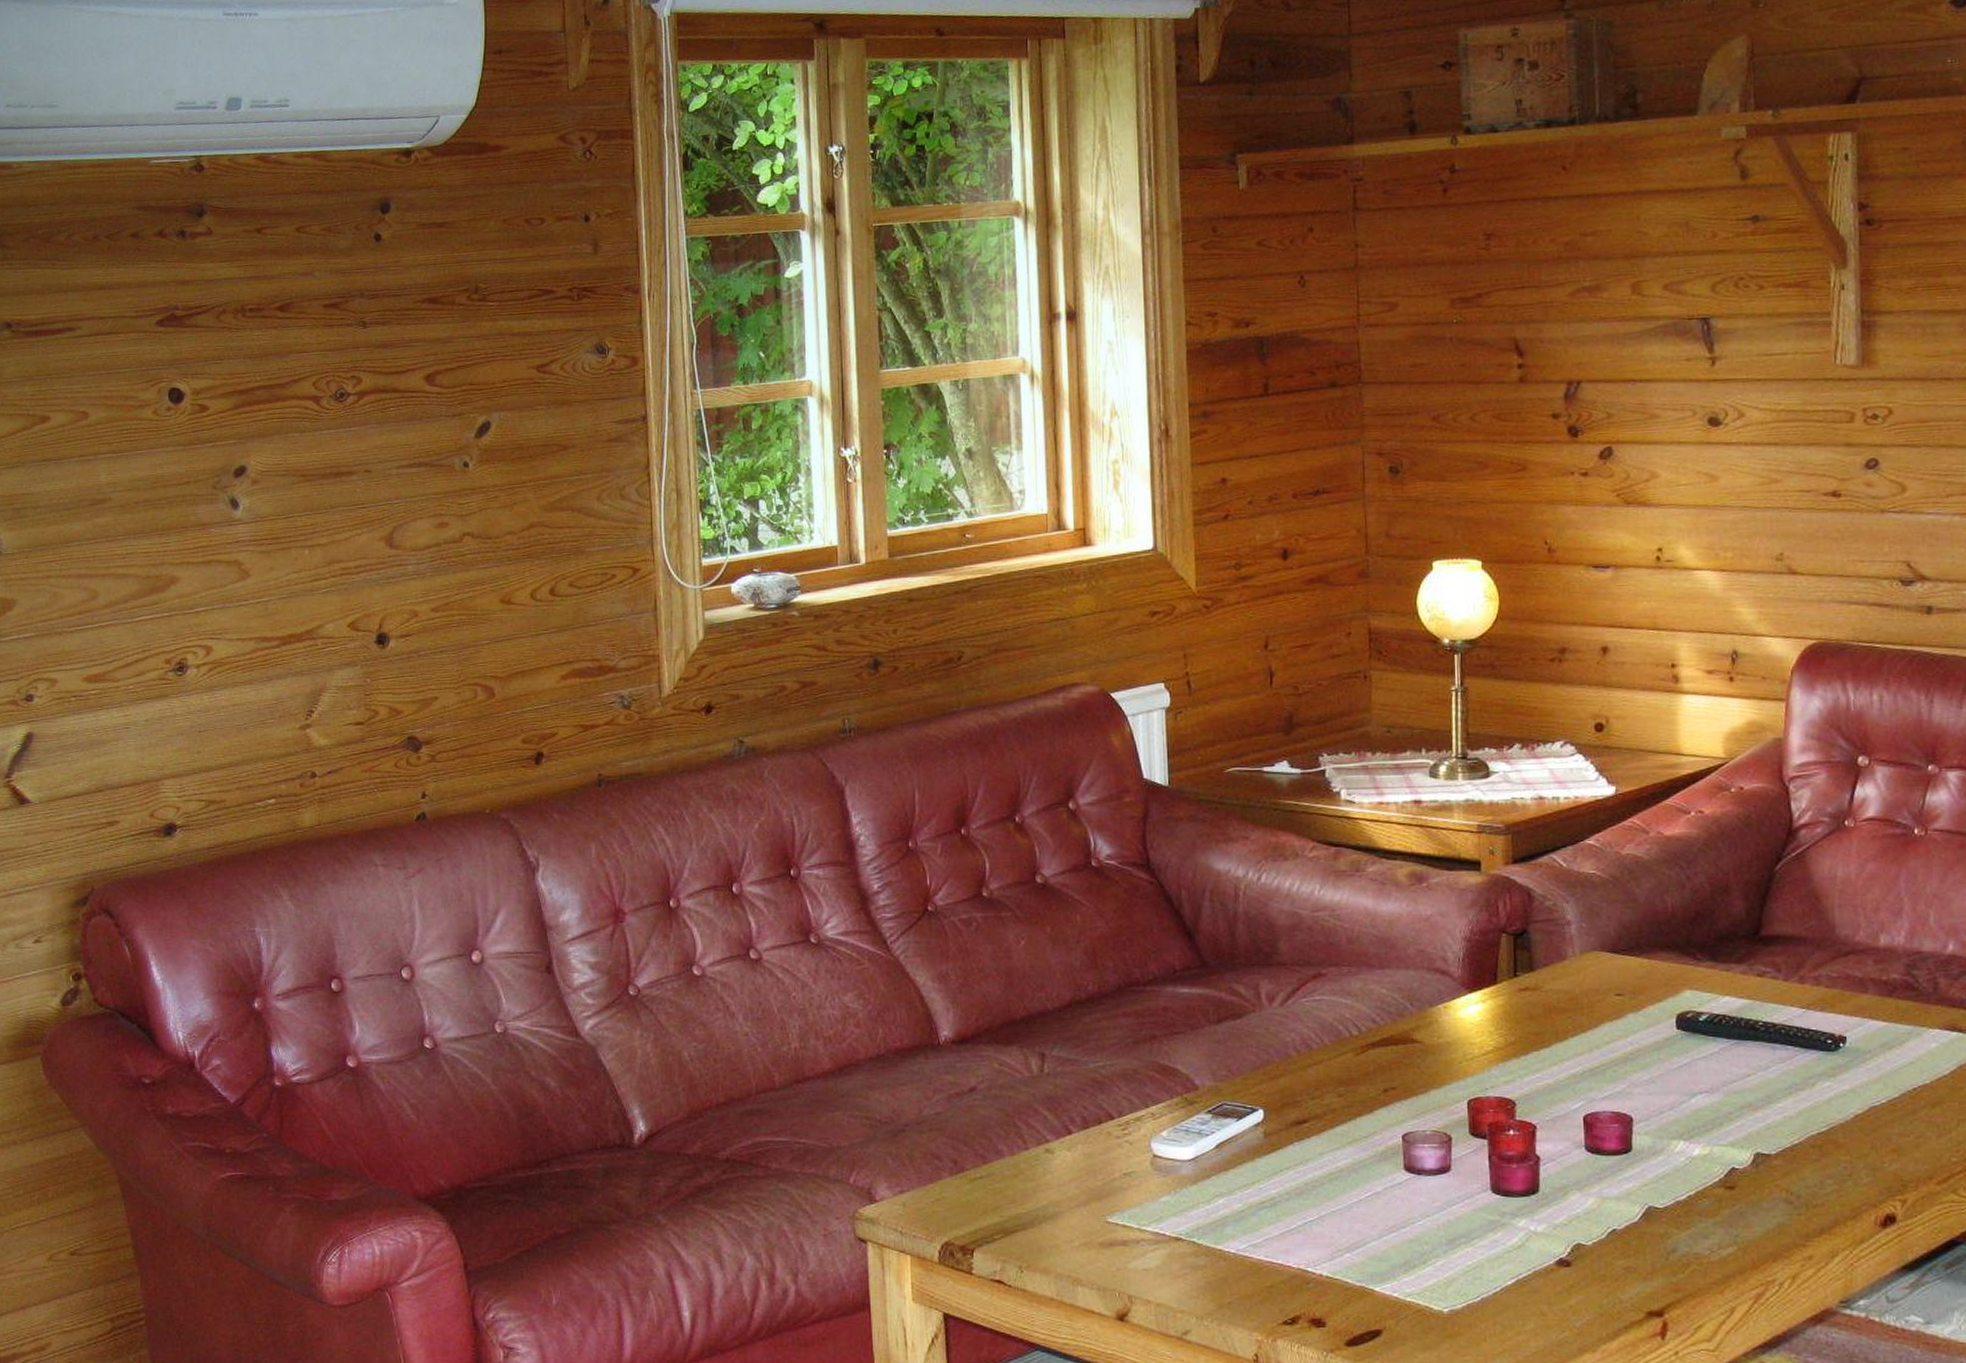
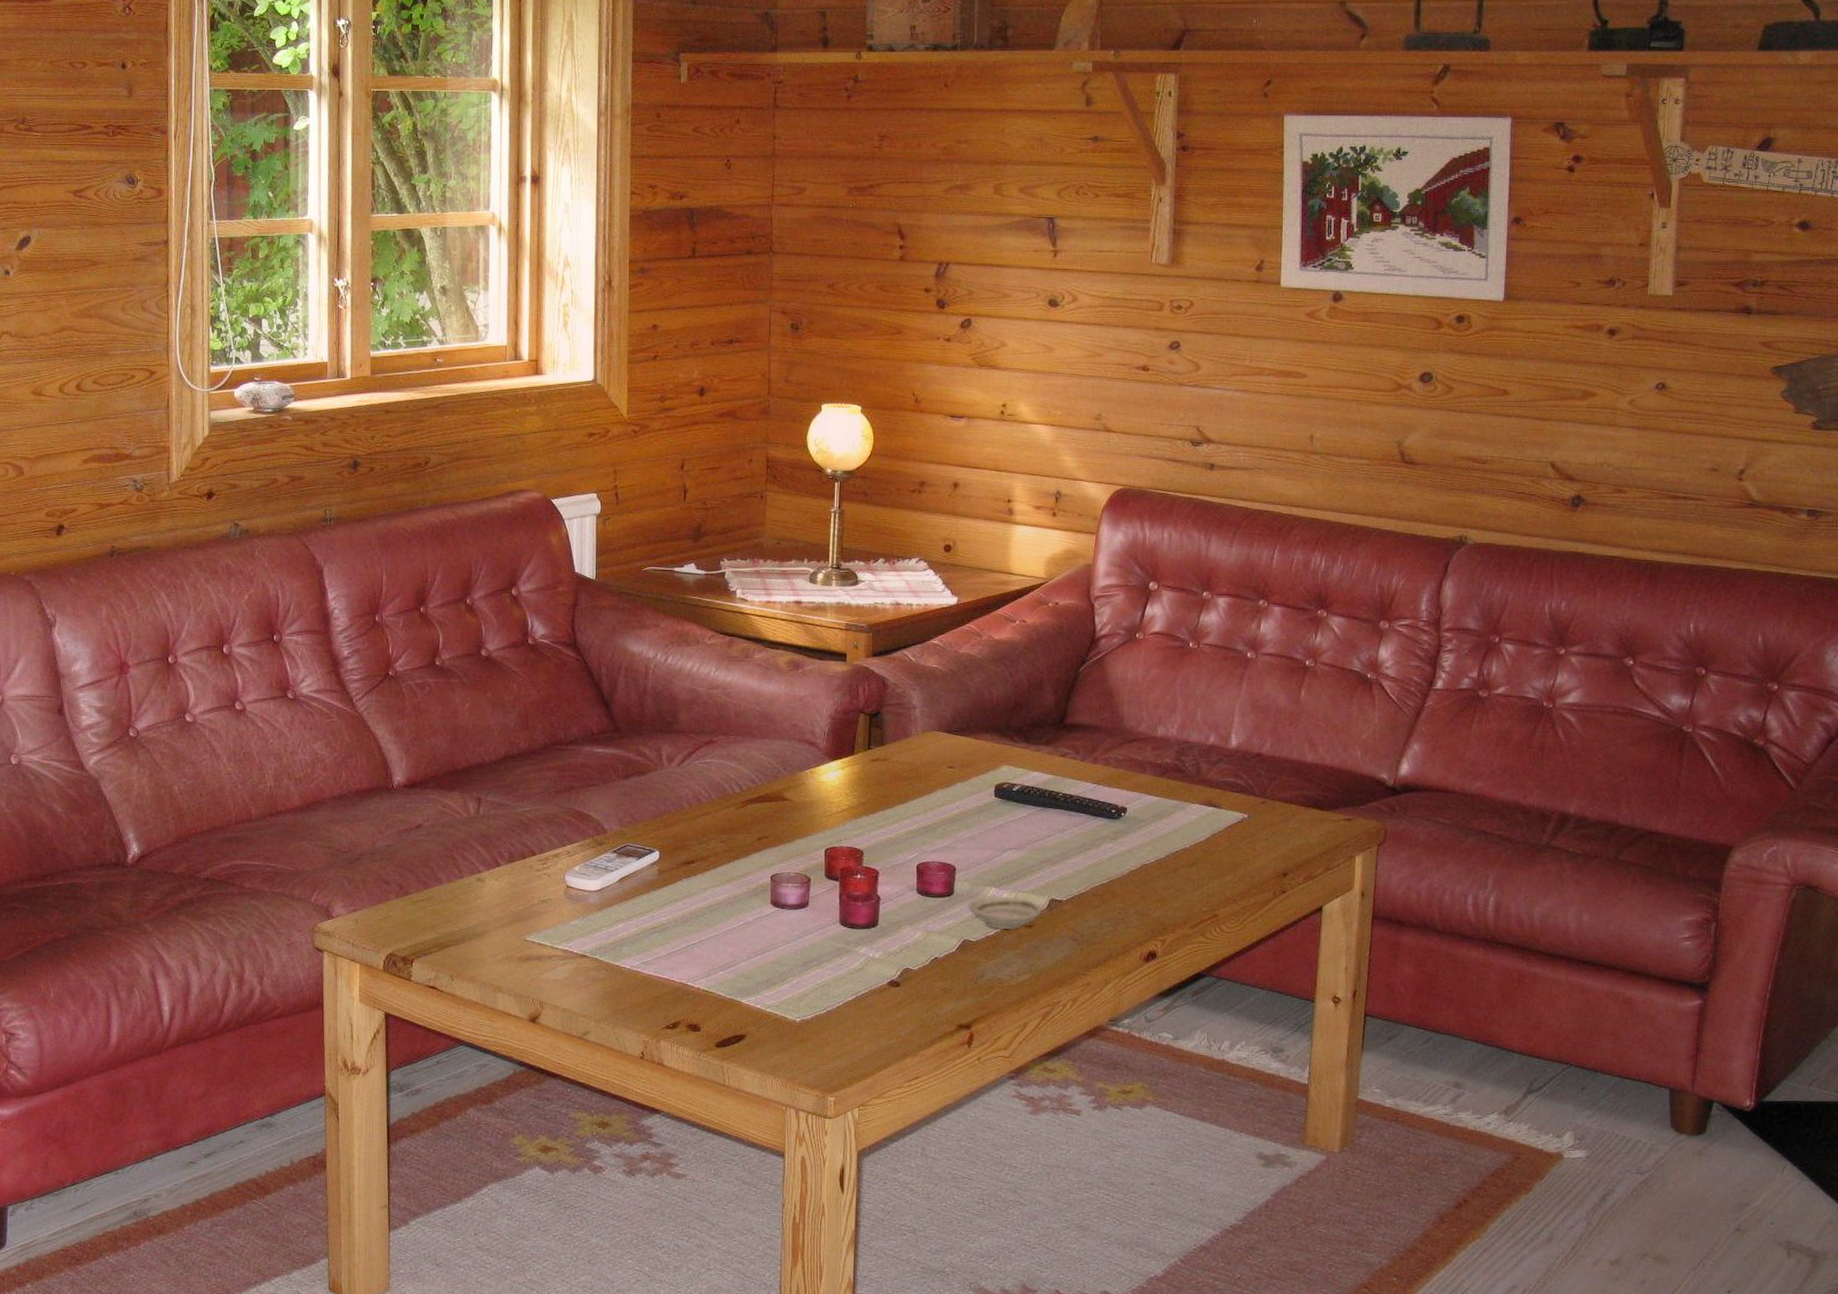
saucer: none [1651,1151,1745,1193] -> present [968,895,1042,930]

